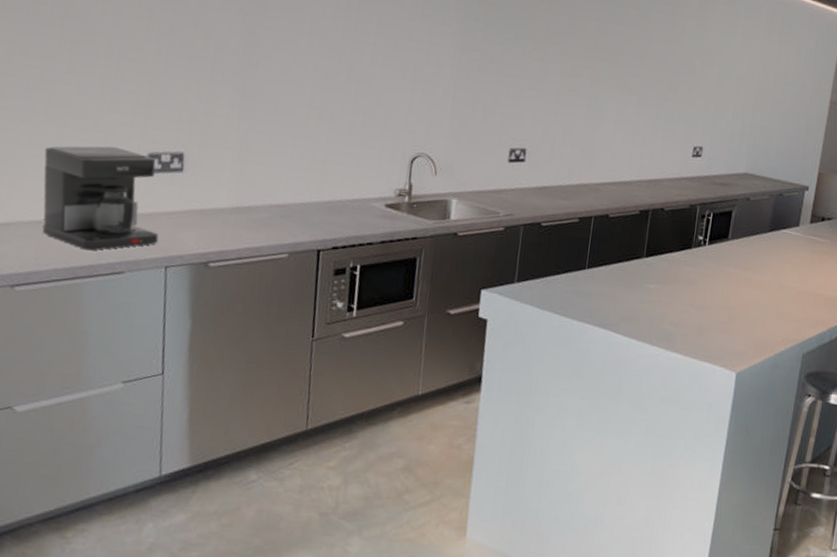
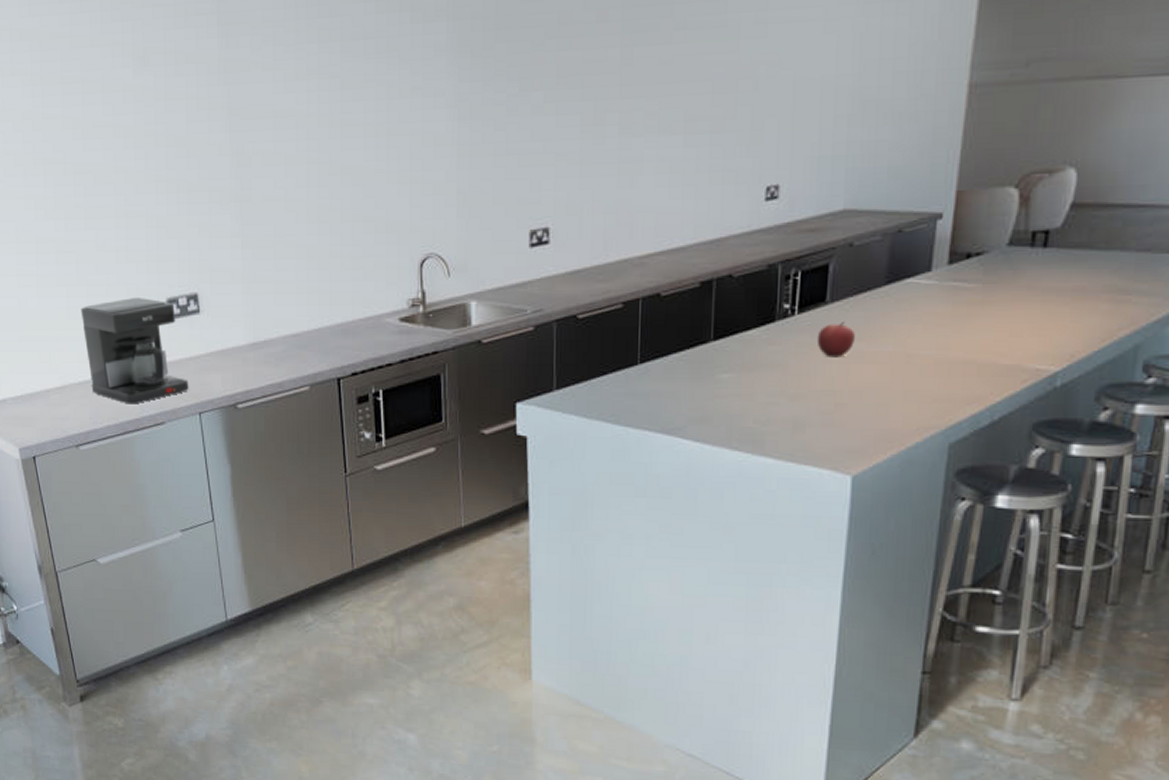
fruit: none [719,255,746,281] -> present [816,322,855,358]

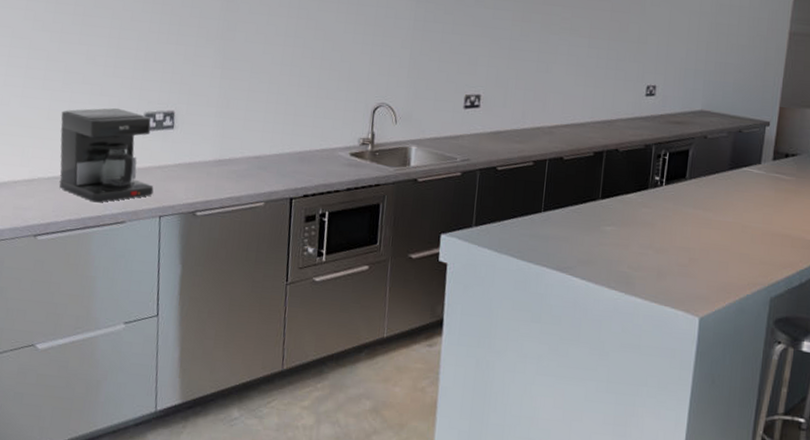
fruit: present [816,322,855,358] -> none [678,195,706,223]

